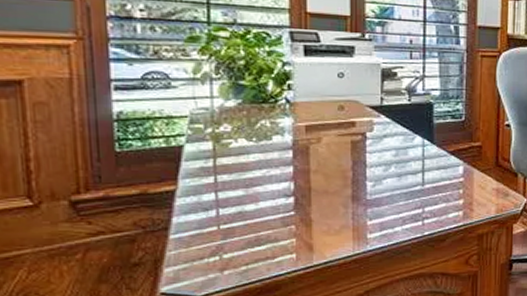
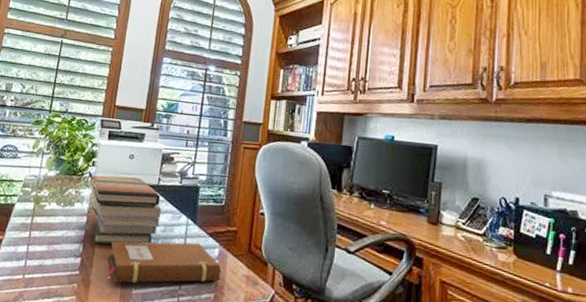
book stack: none [293,103,390,178] -> present [90,179,162,244]
notebook: none [332,162,469,217] -> present [108,241,221,284]

